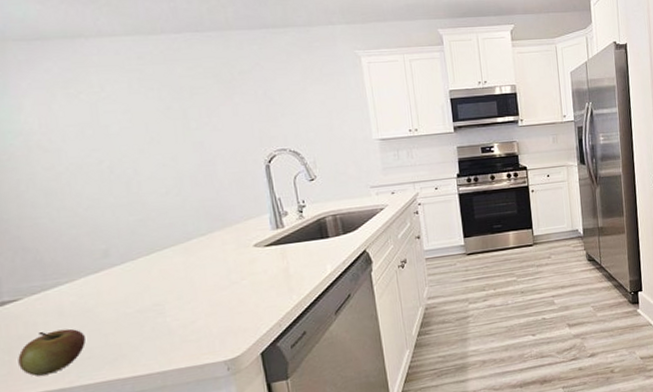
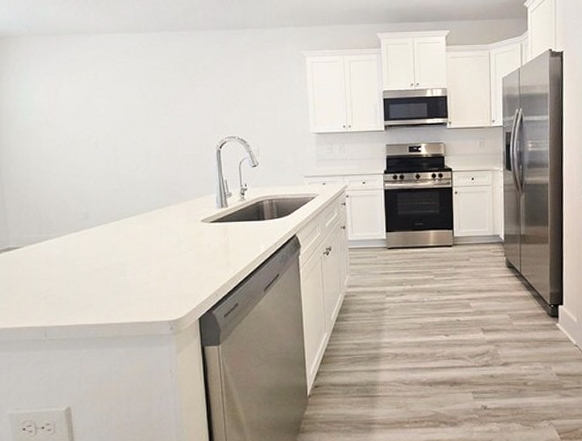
apple: present [18,328,86,376] -> none [15,276,64,313]

